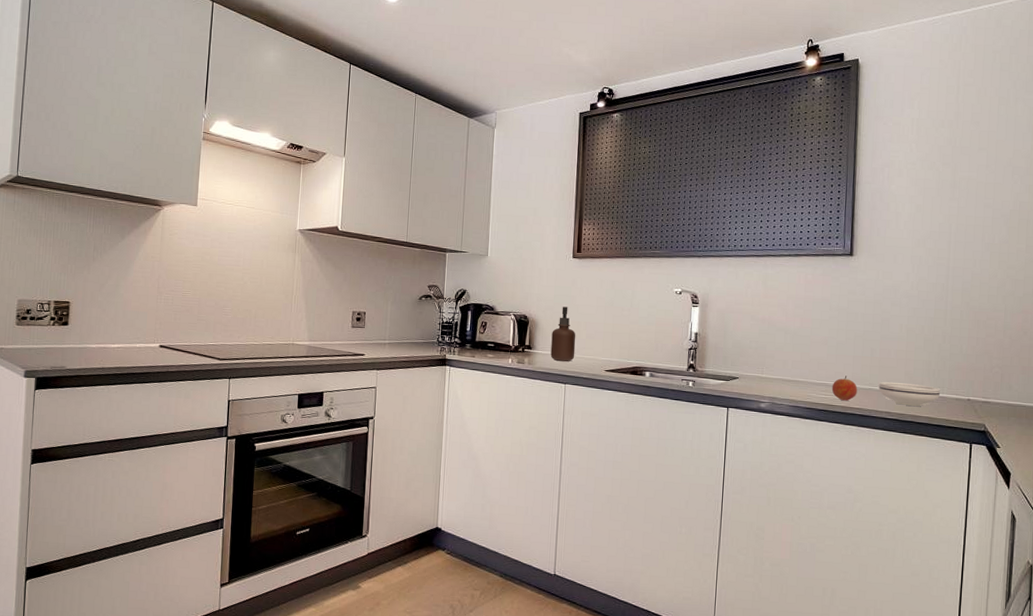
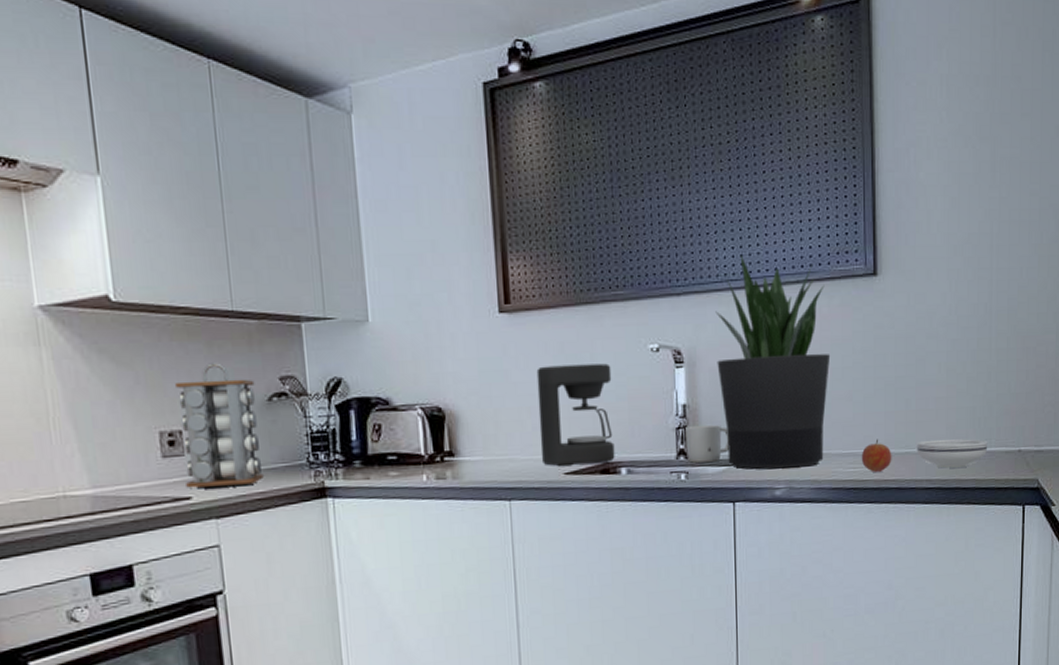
spice rack: none [362,272,413,352] -> present [175,363,264,489]
soap dispenser: present [550,306,576,361] -> none [481,387,519,469]
coffee maker: none [590,296,646,367] -> present [536,363,615,466]
mug: none [695,348,728,376] -> present [686,424,729,463]
planter: none [723,233,812,389] -> present [715,254,831,470]

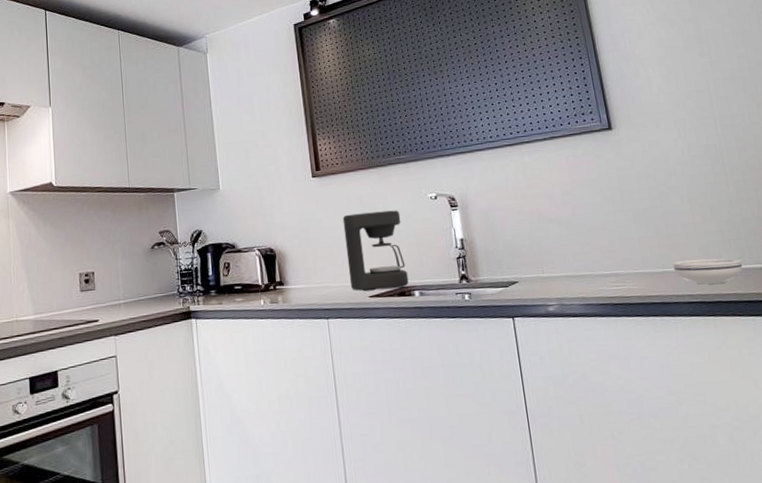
spice rack: present [175,363,264,489] -> none [91,223,148,314]
mug: present [686,424,729,463] -> none [465,253,504,286]
planter: present [715,254,831,470] -> none [479,122,588,290]
fruit: present [861,439,892,473] -> none [622,261,652,290]

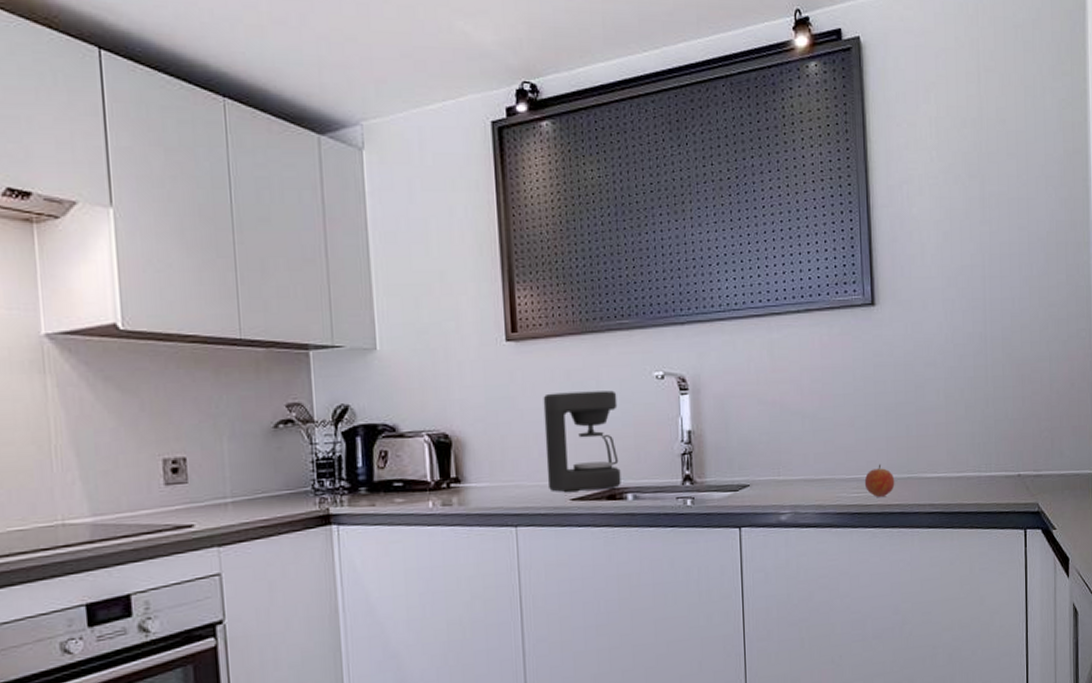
fruit: none [622,261,652,290] -> present [864,464,895,498]
bowl: present [672,258,743,285] -> none [918,463,988,493]

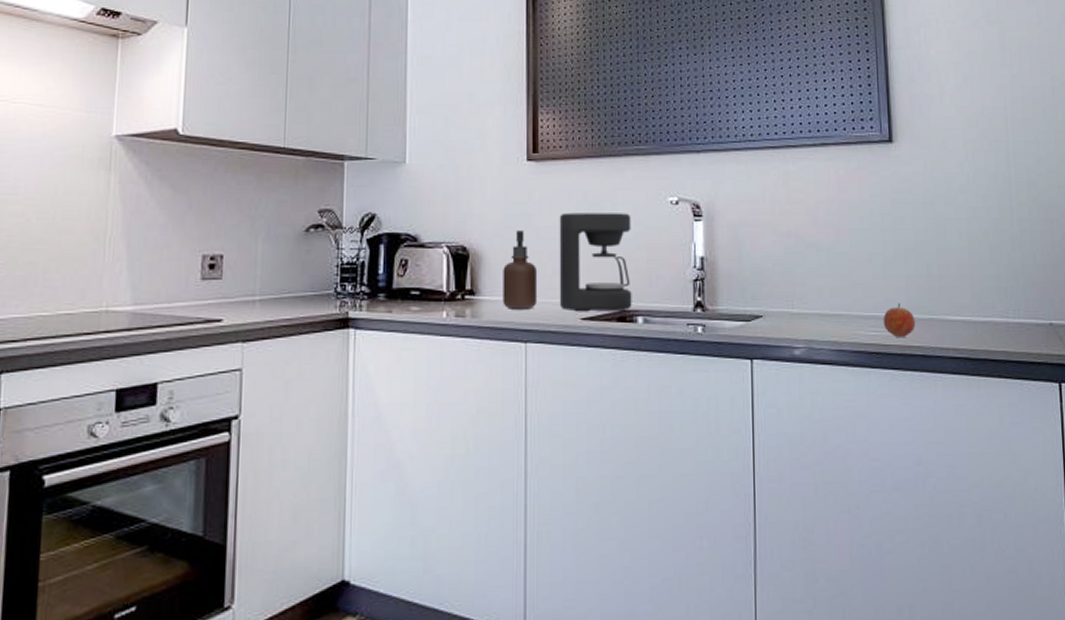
soap dispenser: none [488,414,526,495] -> present [503,230,538,309]

